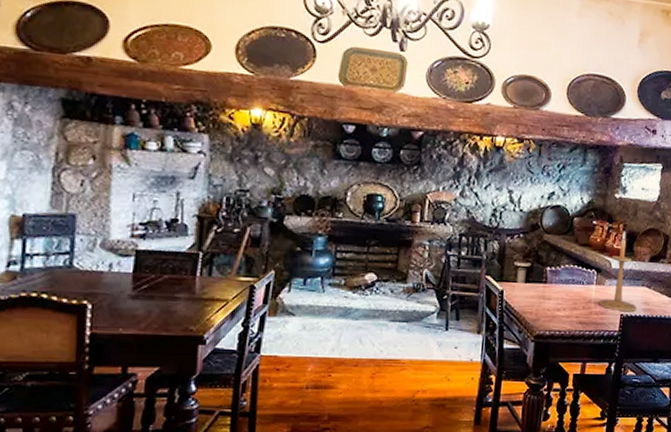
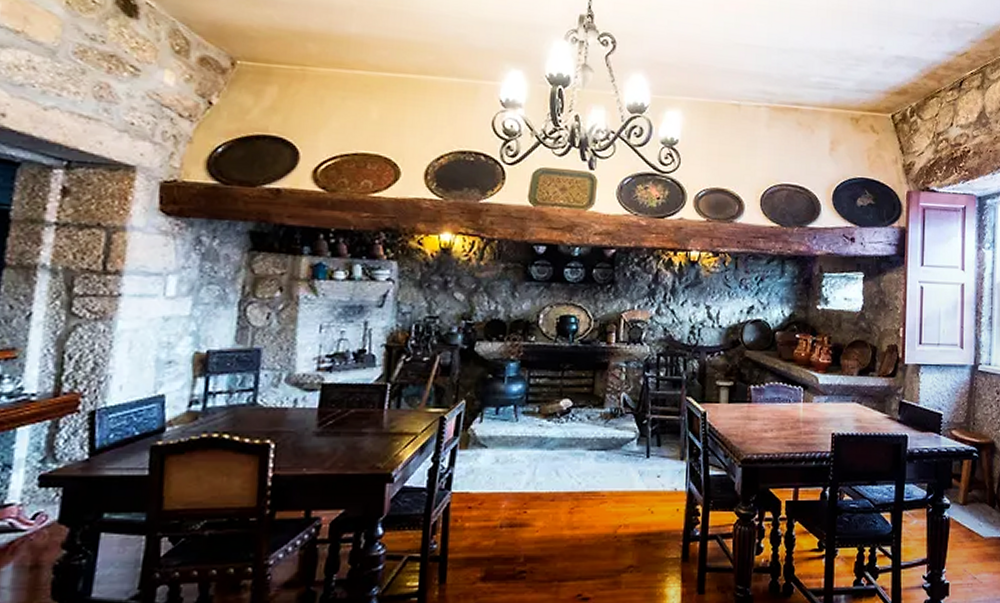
candlestick: present [599,231,637,312] -> none [808,343,848,431]

